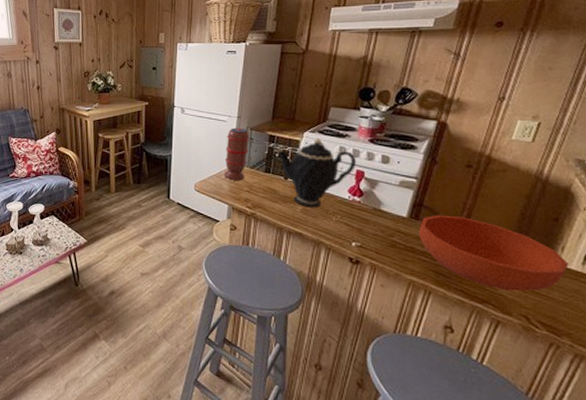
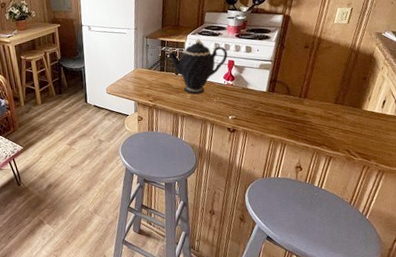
spice grinder: present [224,127,250,181] -> none [128,37,147,81]
bowl: present [418,214,569,292] -> none [275,85,374,135]

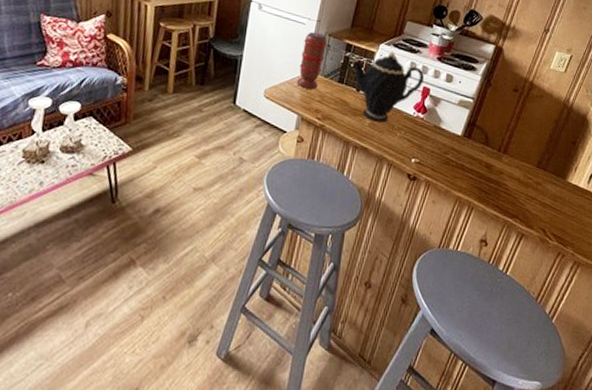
spice grinder: none [128,37,147,81] -> present [297,31,328,90]

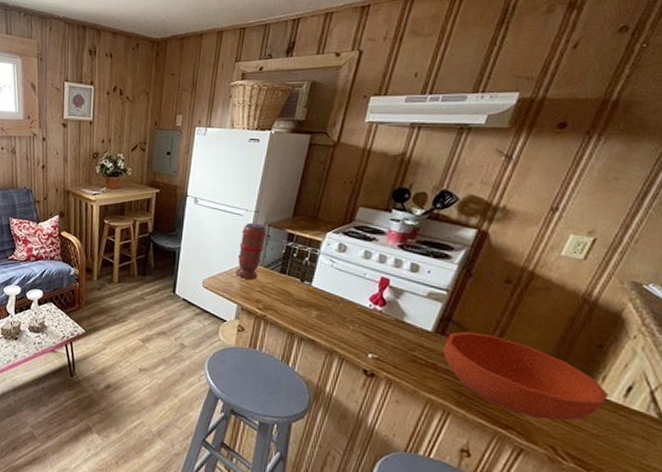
teapot: present [350,51,424,123] -> none [292,239,382,315]
bowl: none [469,134,579,207] -> present [443,331,609,421]

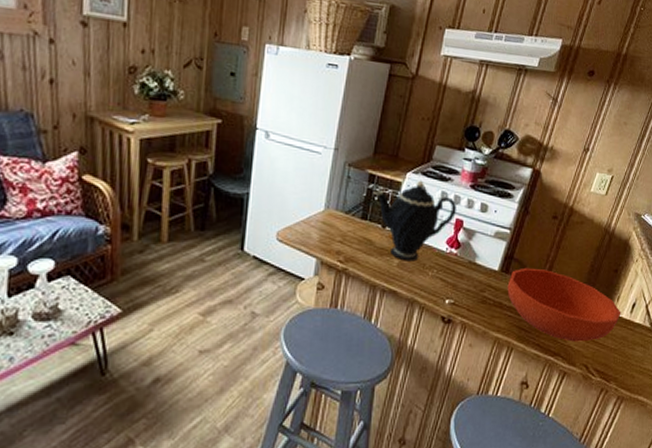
spice grinder: present [236,222,267,280] -> none [314,162,348,228]
teapot: none [292,239,382,315] -> present [373,180,456,262]

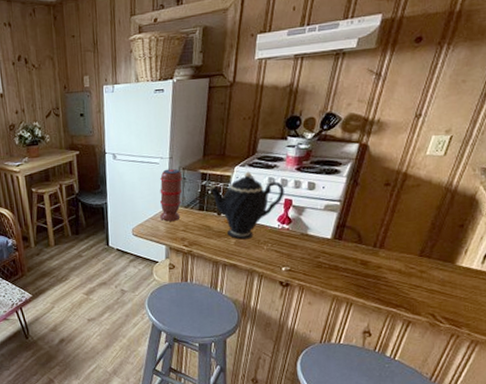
spice grinder: none [314,162,348,228] -> present [160,168,183,222]
bowl: present [507,267,621,342] -> none [341,232,471,294]

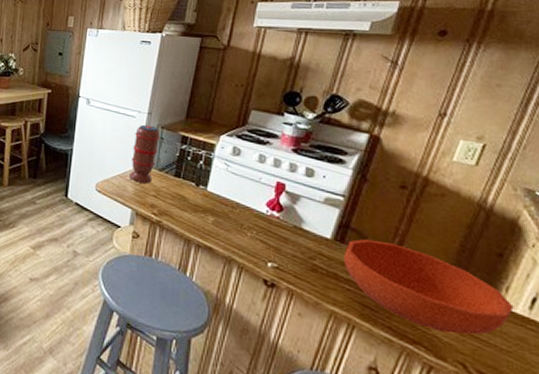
teapot: present [207,171,284,240] -> none [186,142,276,221]
bowl: none [341,232,471,294] -> present [343,239,514,336]

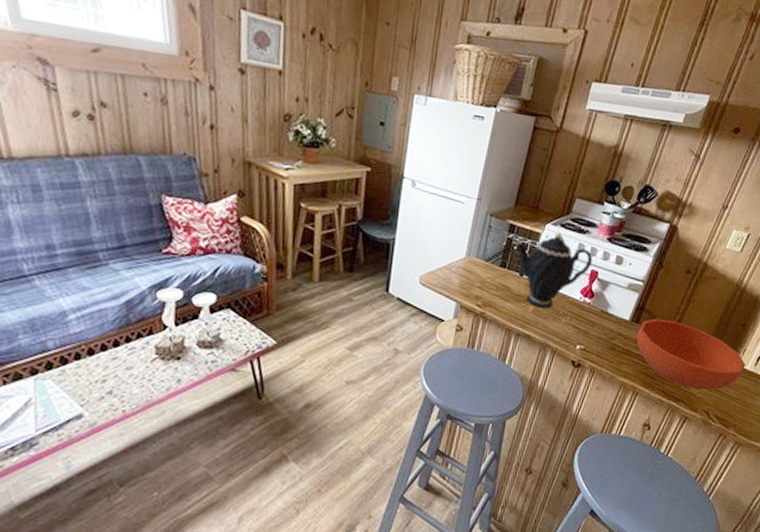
spice grinder: present [129,124,161,184] -> none [455,211,489,275]
teapot: none [186,142,276,221] -> present [513,231,593,309]

